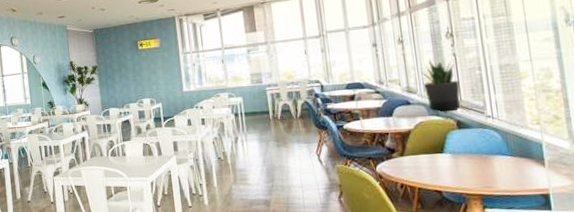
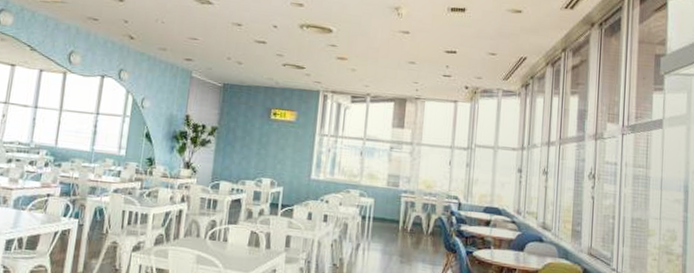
planter: present [421,60,461,112] -> none [558,198,593,257]

